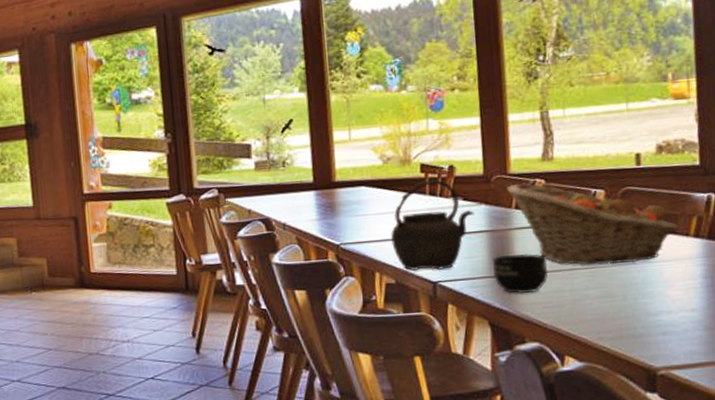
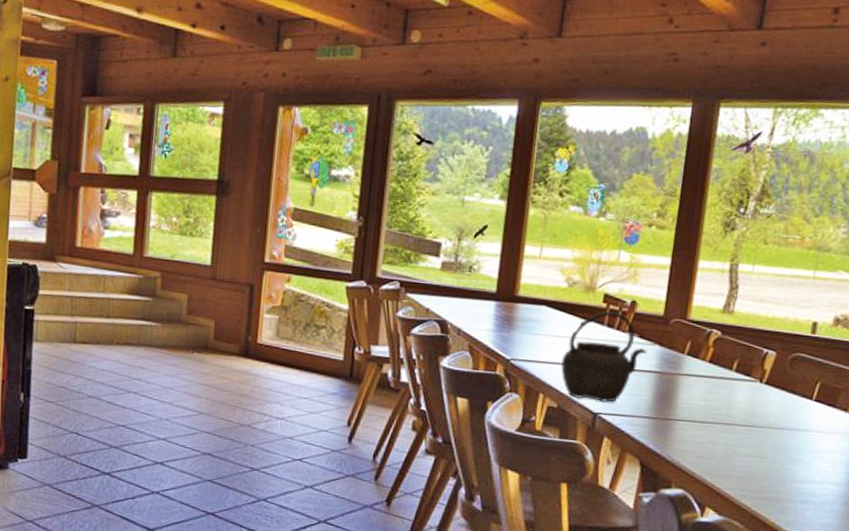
mug: present [491,254,548,294] -> none [654,398,708,440]
fruit basket: present [506,183,679,266] -> none [682,330,839,428]

